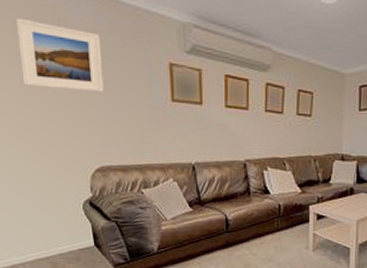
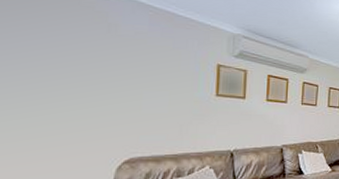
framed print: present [16,18,104,93] -> none [53,20,151,88]

